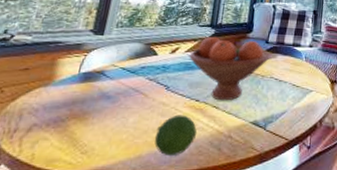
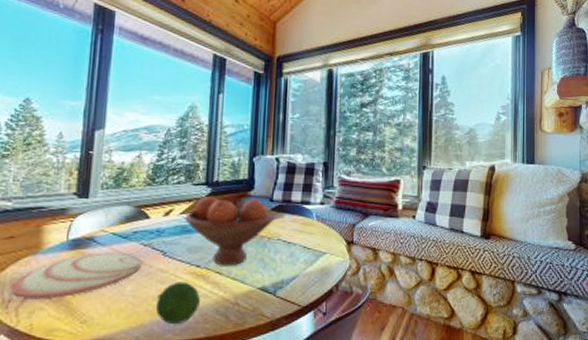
plate: none [19,86,145,129] -> present [11,253,141,298]

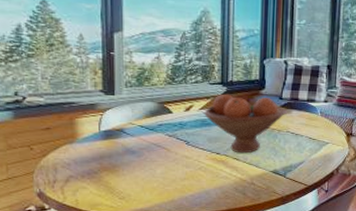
plate: present [11,253,141,298] -> none [55,142,167,179]
fruit: present [155,281,201,325] -> none [183,166,222,200]

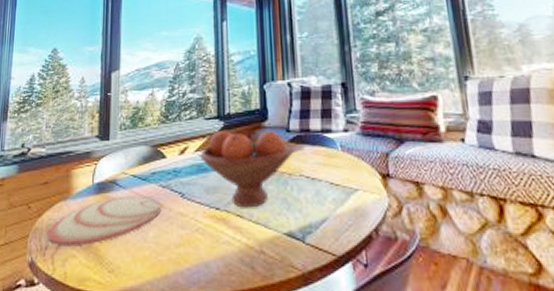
plate: none [55,142,167,179] -> present [48,196,161,245]

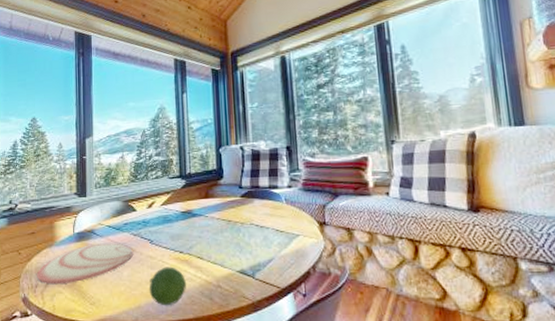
fruit: none [178,226,224,276] -> present [149,266,187,306]
fruit bowl: present [200,130,296,208] -> none [165,187,247,251]

